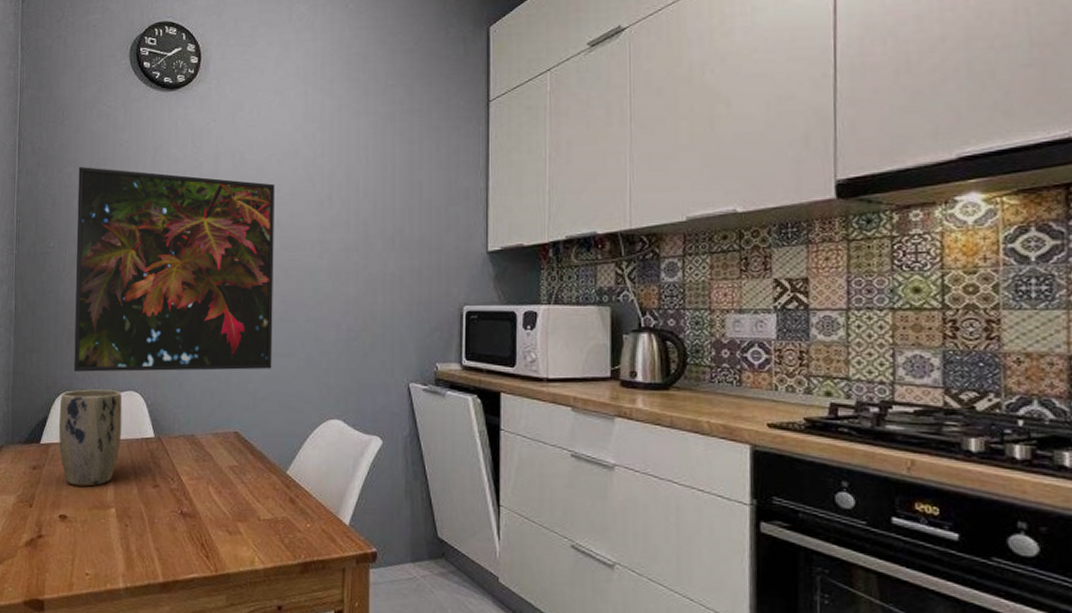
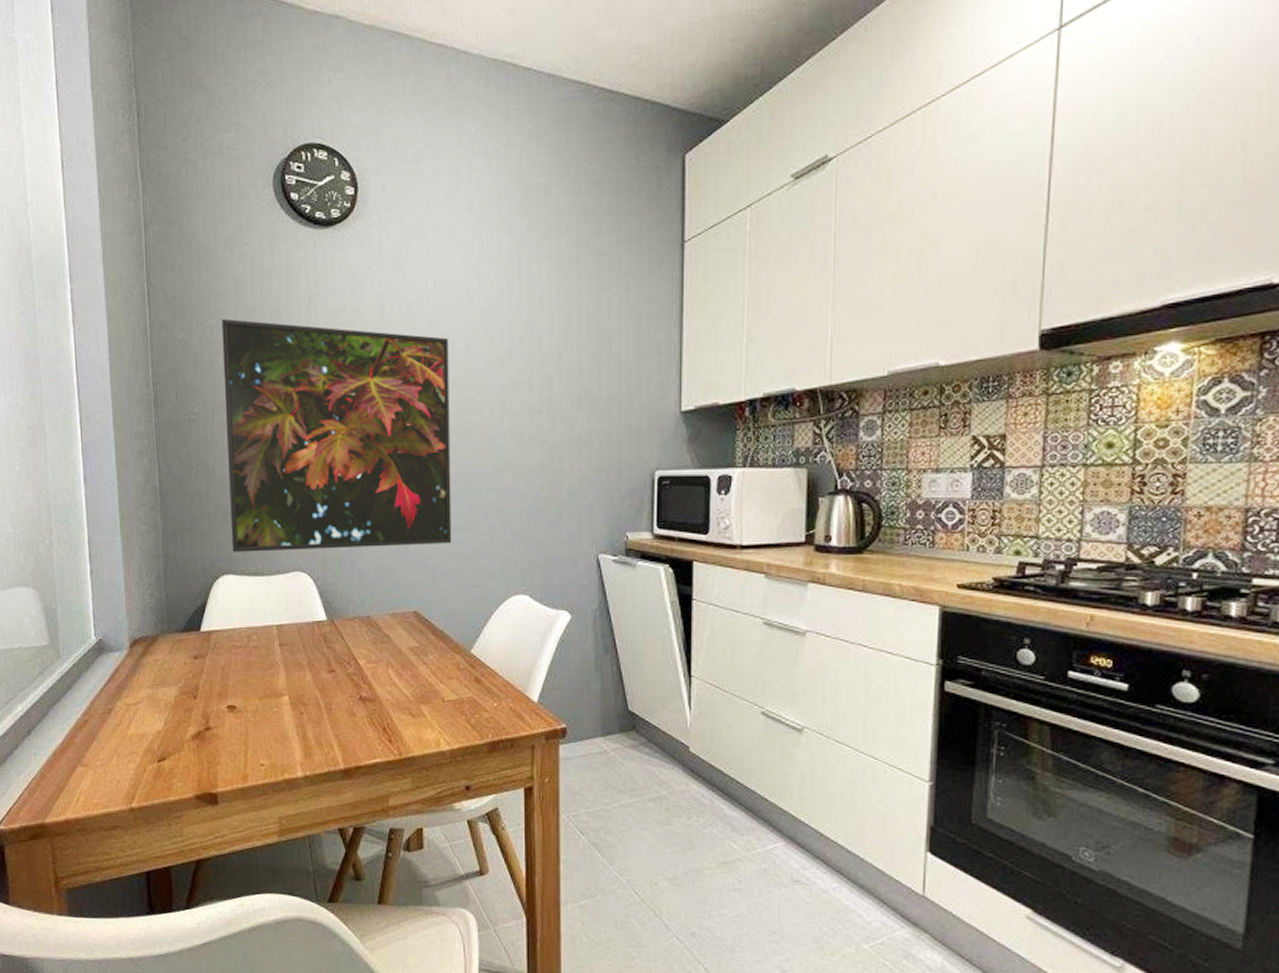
plant pot: present [58,389,122,487] -> none [219,571,291,675]

